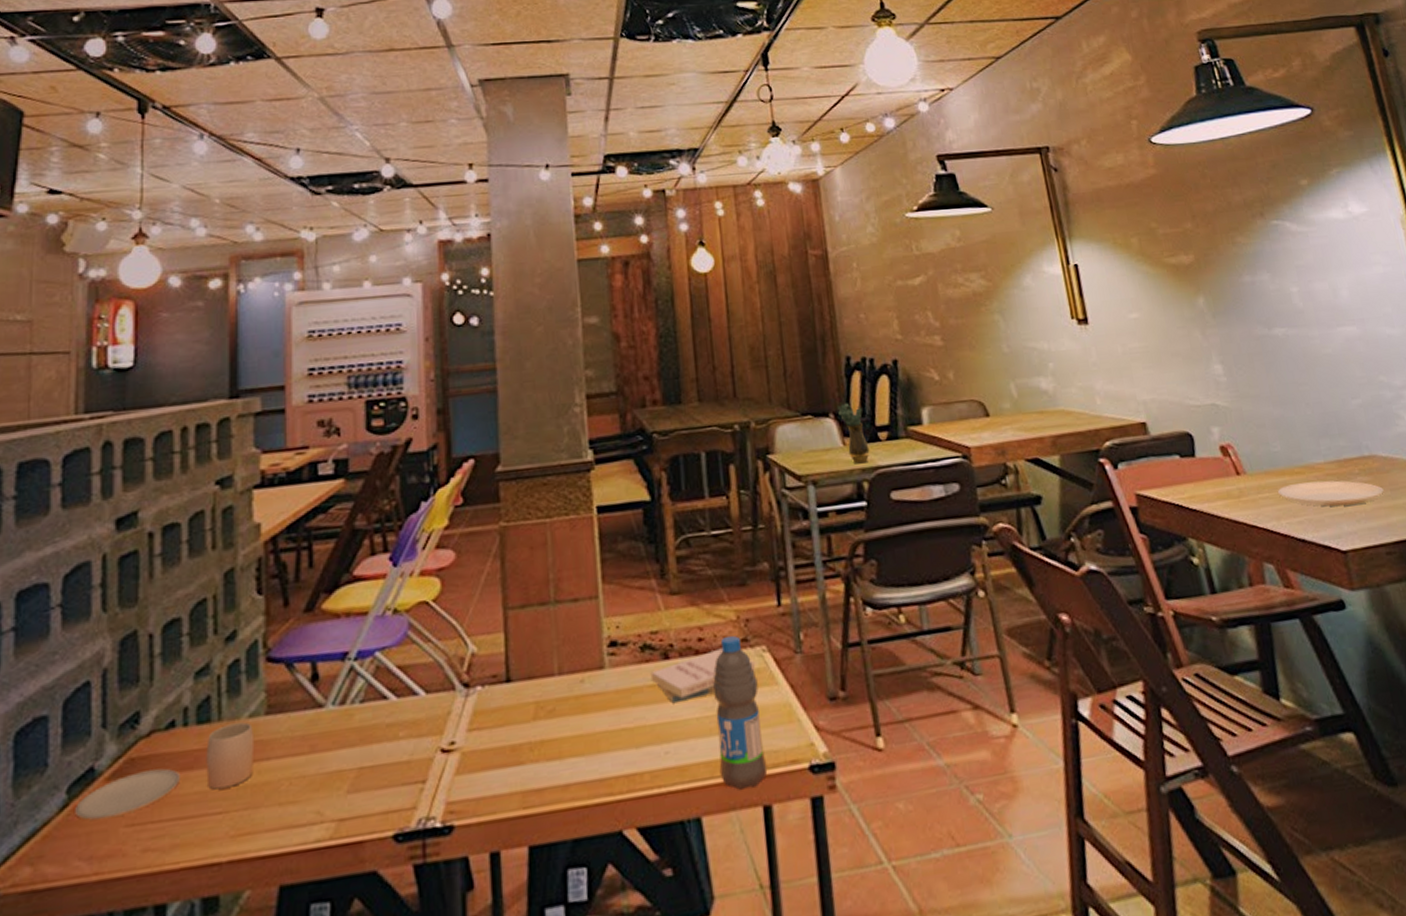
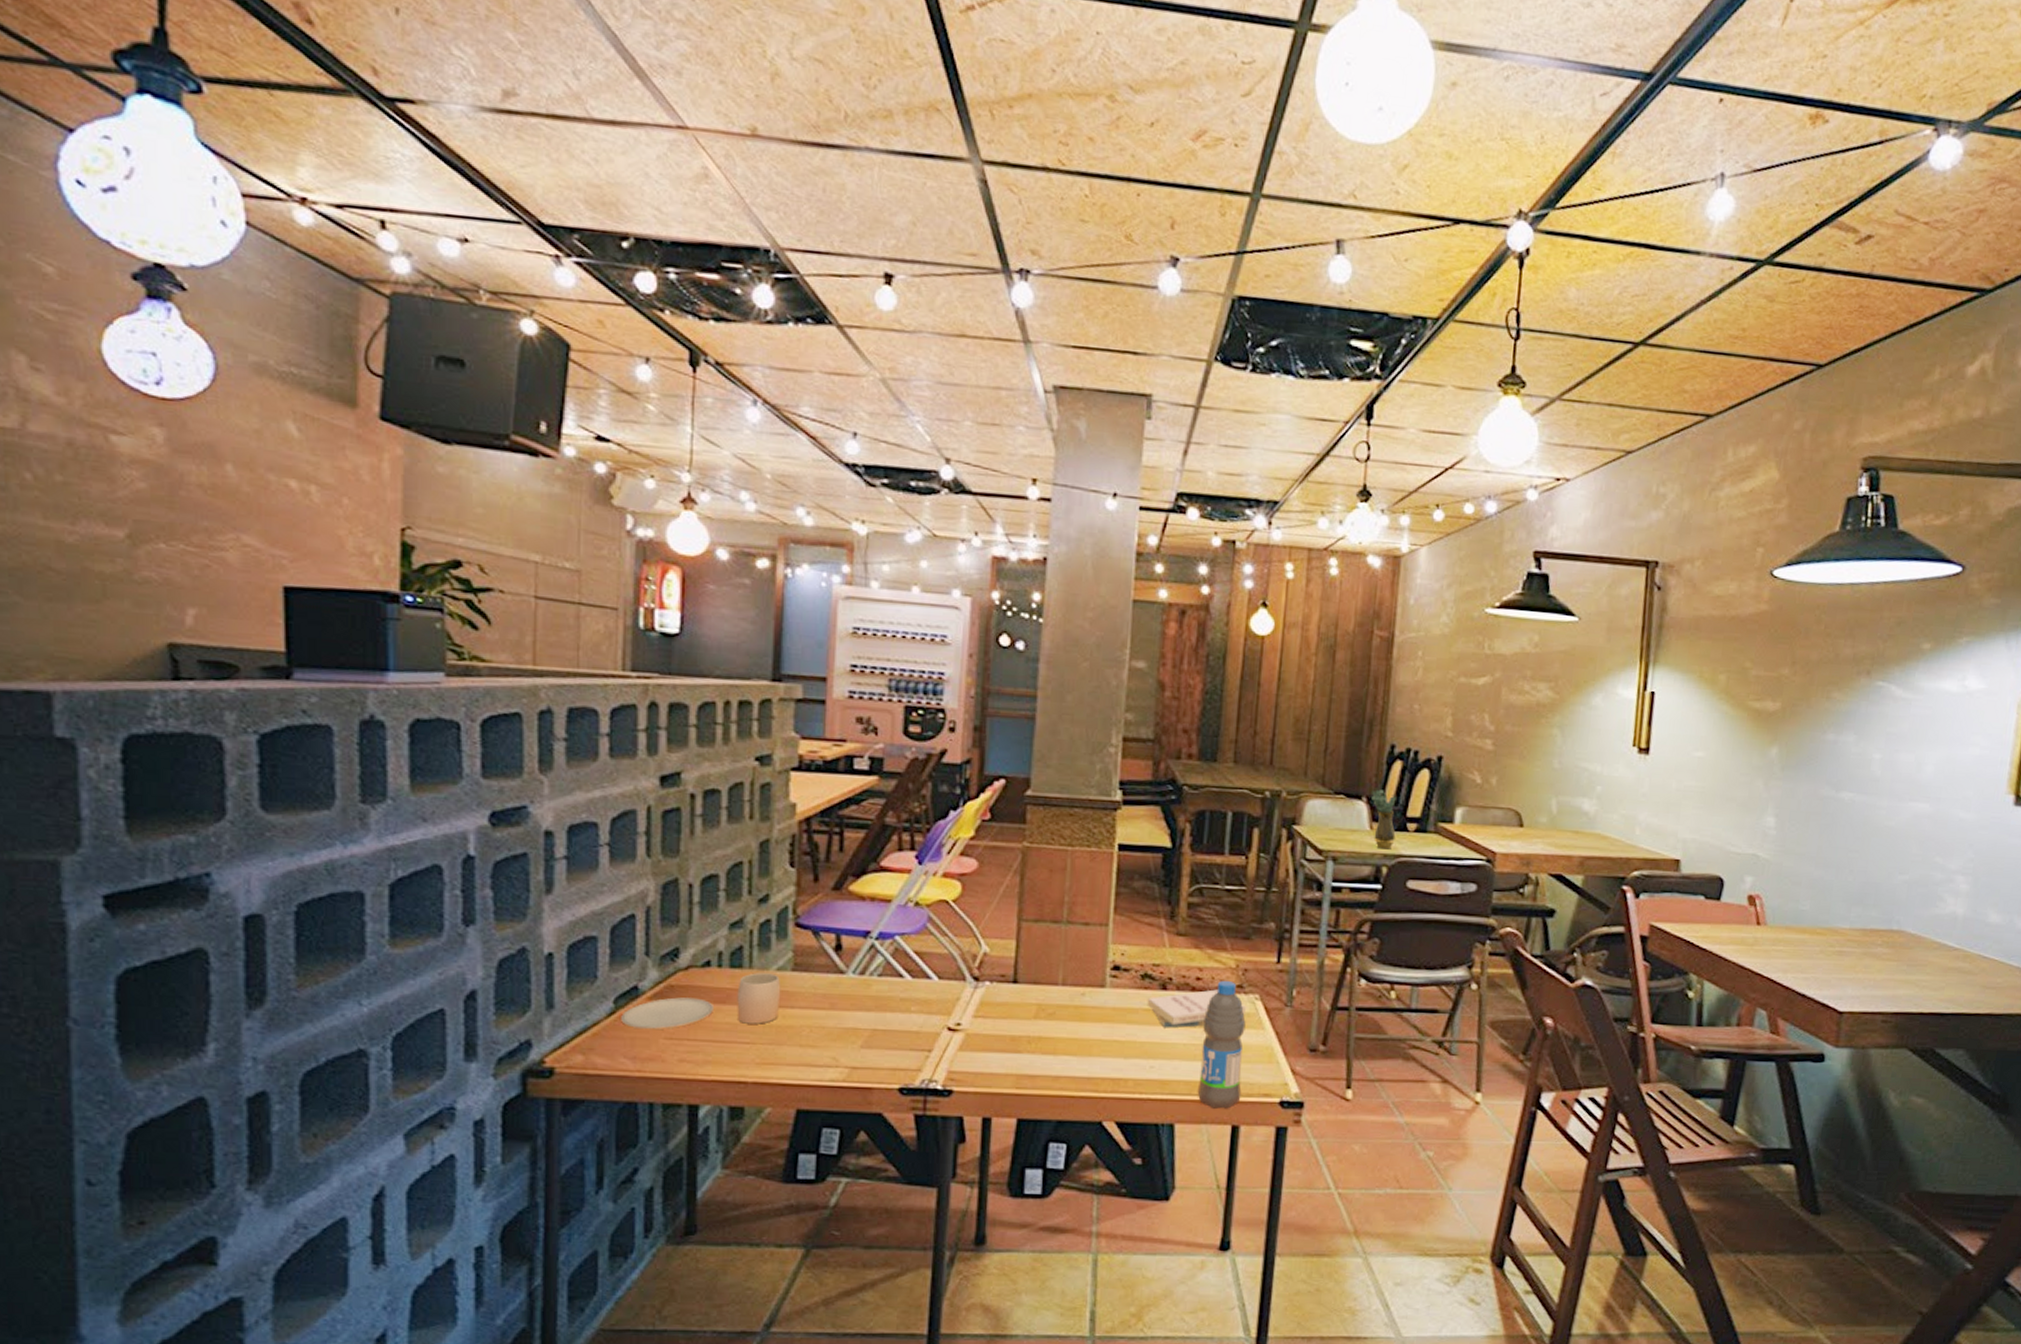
plate: present [1277,480,1384,507] -> none [1792,943,1901,973]

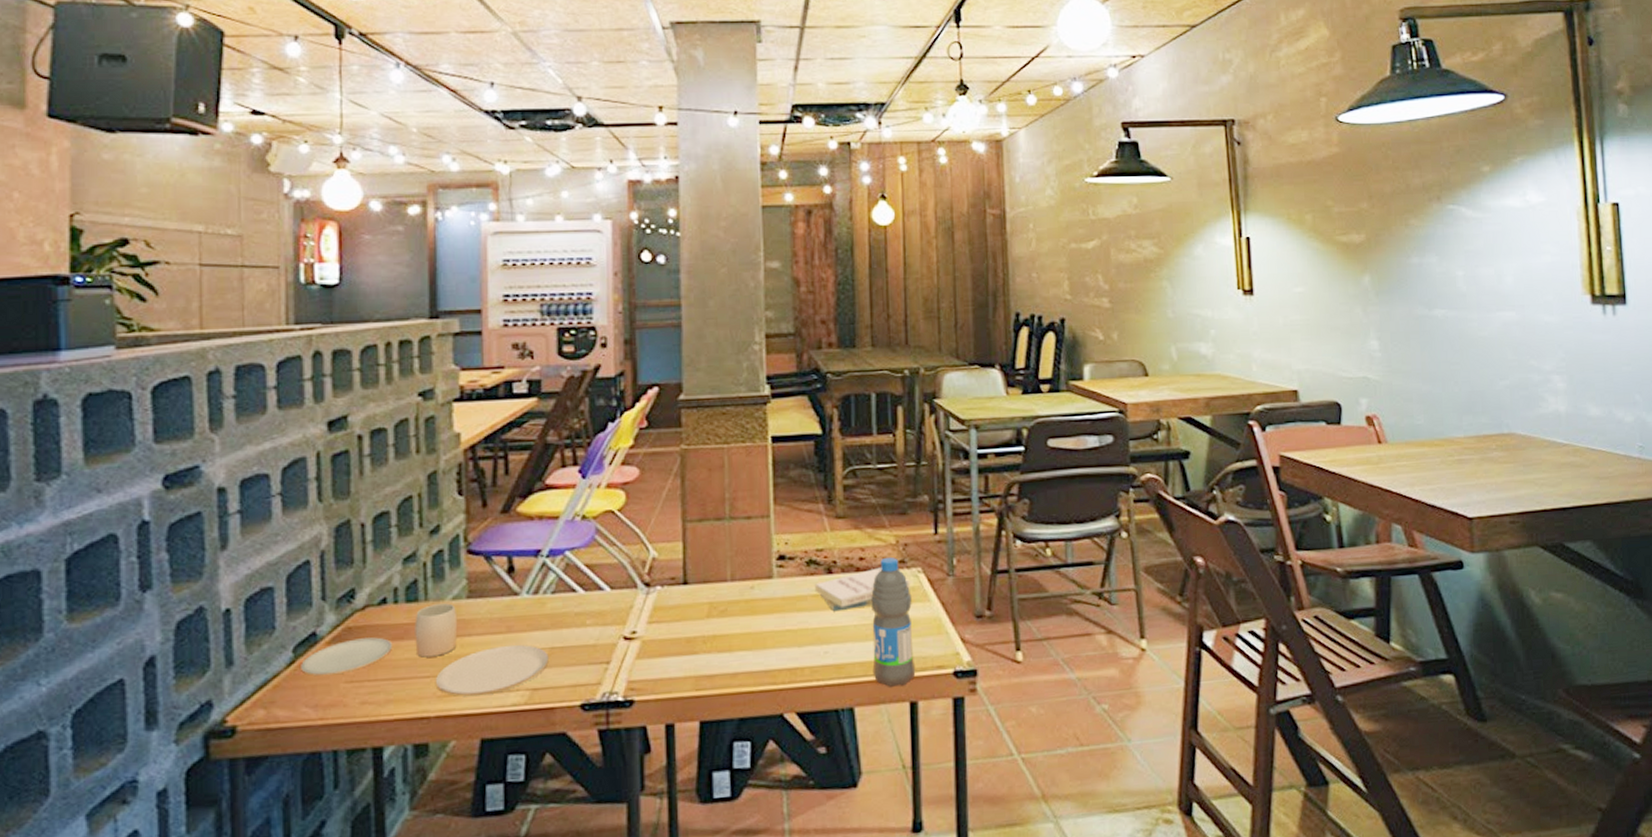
plate: none [754,1021,870,1068] -> present [435,644,549,697]
vase: present [1371,786,1396,850] -> none [1002,354,1031,413]

